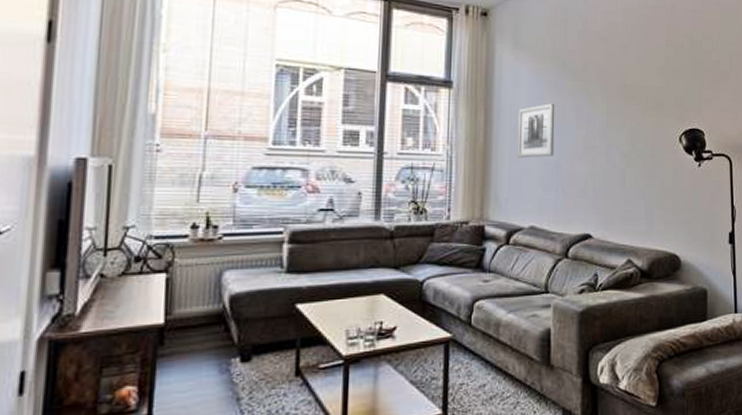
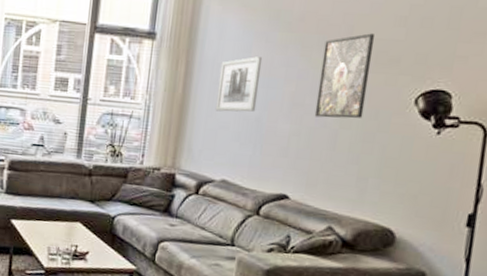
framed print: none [604,81,644,158] -> present [314,33,376,119]

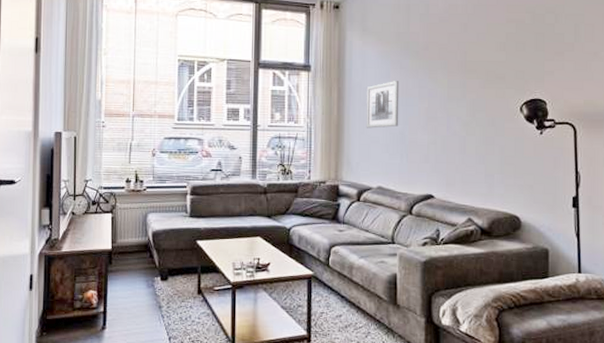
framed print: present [314,33,376,119] -> none [445,57,484,128]

